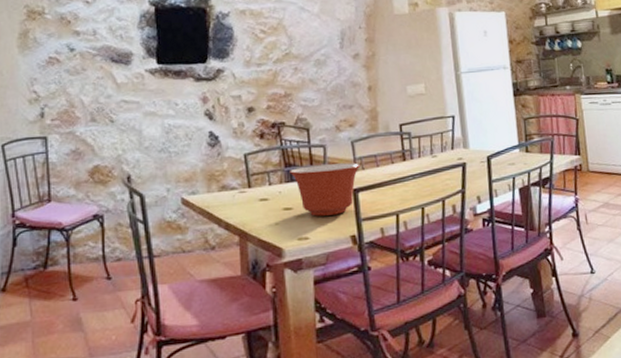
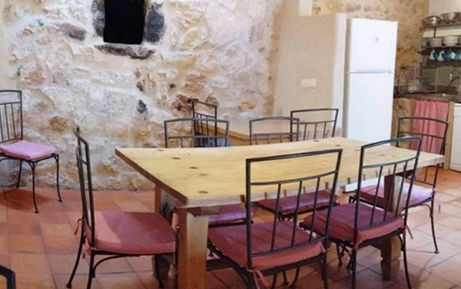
mixing bowl: present [290,163,361,216] -> none [198,136,255,177]

